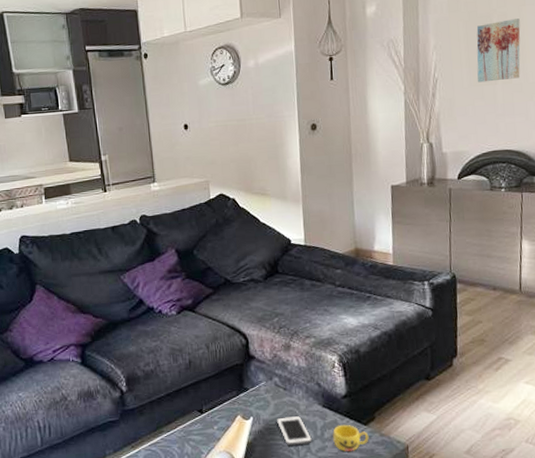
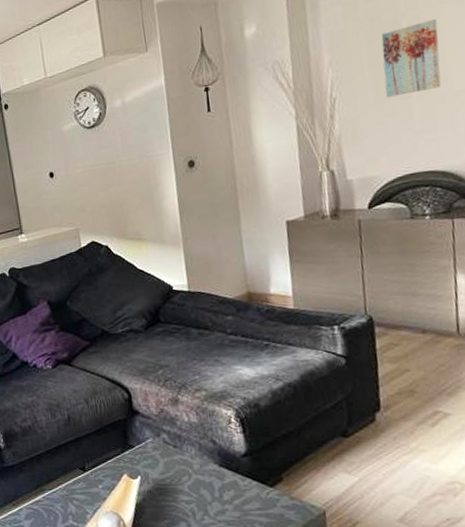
cell phone: present [277,415,312,446] -> none [168,475,209,508]
cup: present [333,424,369,452] -> none [233,485,277,516]

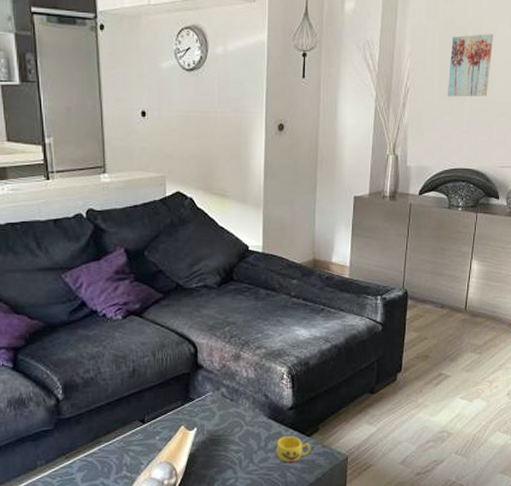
cup: none [233,485,277,516] -> present [276,435,311,462]

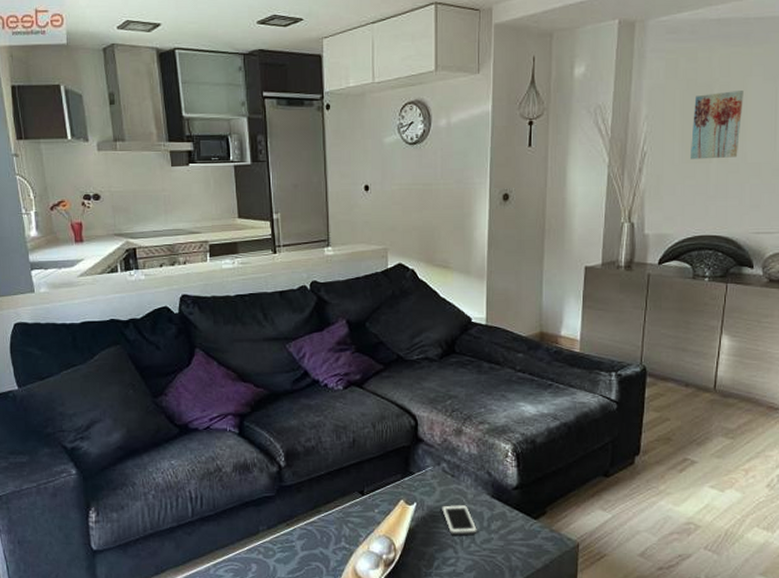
cell phone: none [221,426,255,457] -> present [442,504,477,536]
cup: present [276,435,311,462] -> none [500,517,538,545]

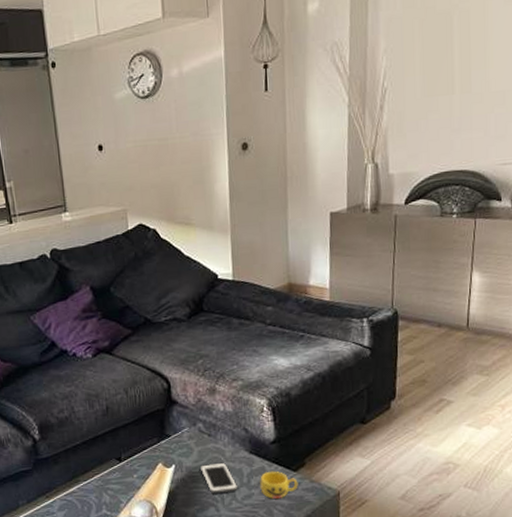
cup: none [500,517,538,545] -> present [260,471,298,499]
wall art: present [689,91,744,160] -> none [431,15,484,93]

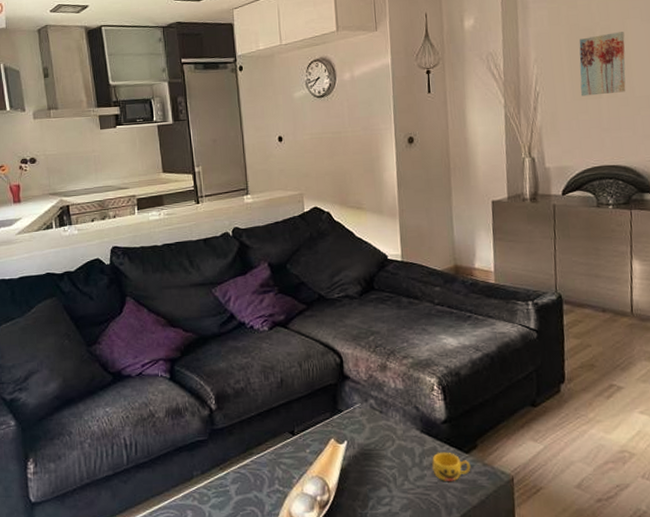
cell phone: present [201,462,238,494] -> none [372,440,410,474]
wall art: none [431,15,484,93] -> present [579,32,626,97]

